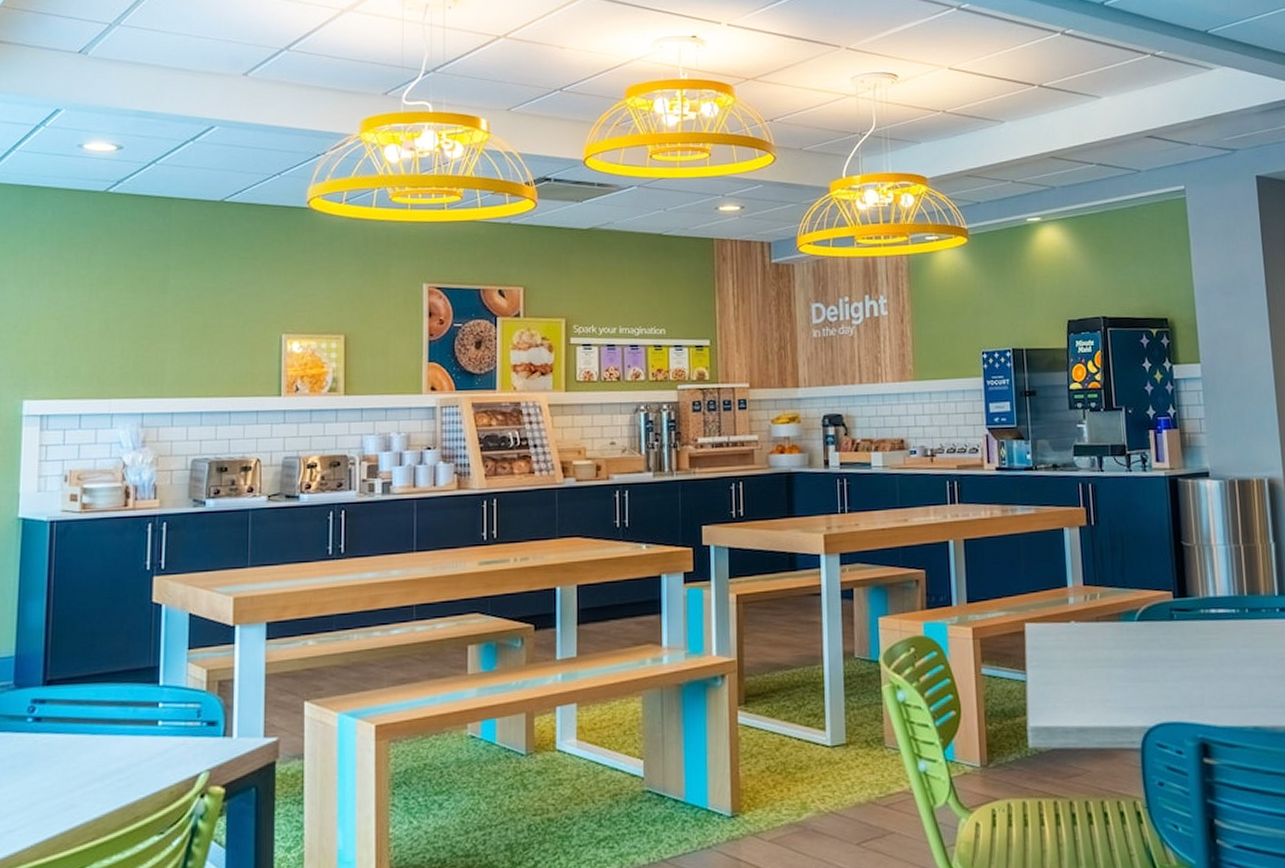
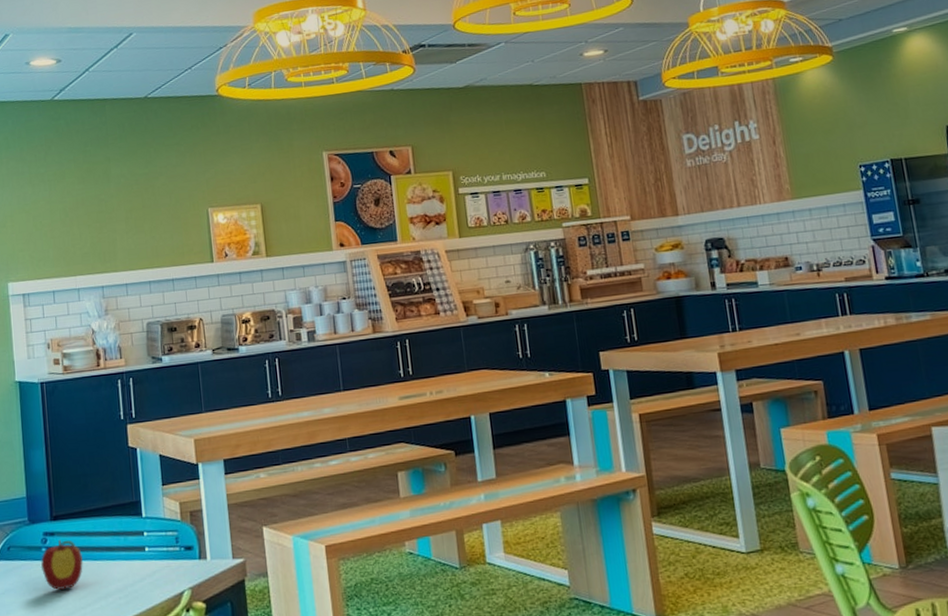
apple: none [23,708,79,768] -> present [40,539,84,590]

